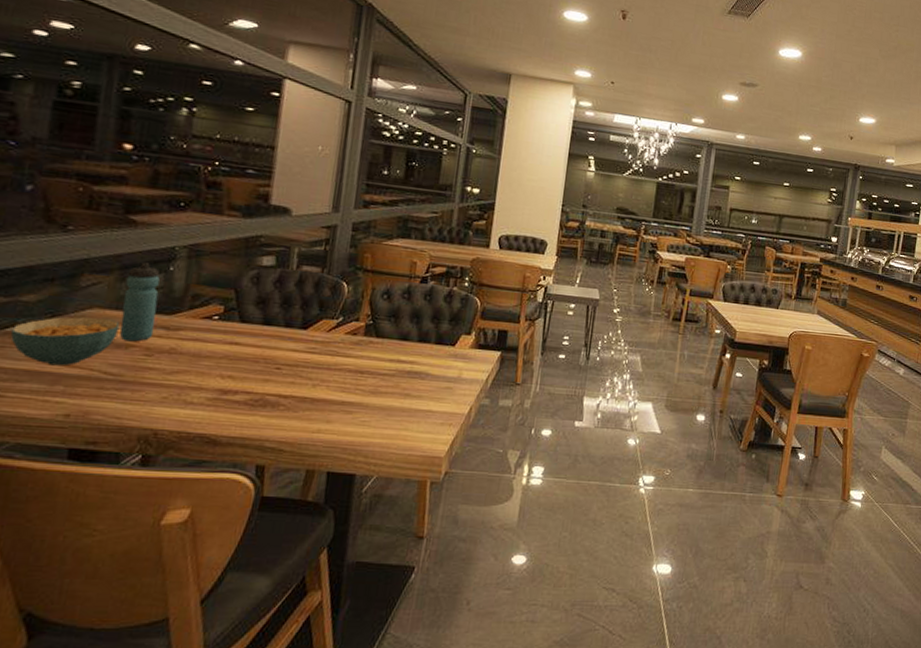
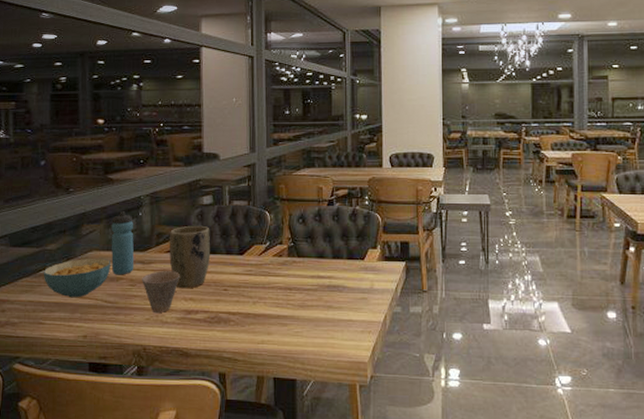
cup: none [162,339,218,392] -> present [142,270,180,314]
plant pot: none [205,289,267,365] -> present [169,225,211,289]

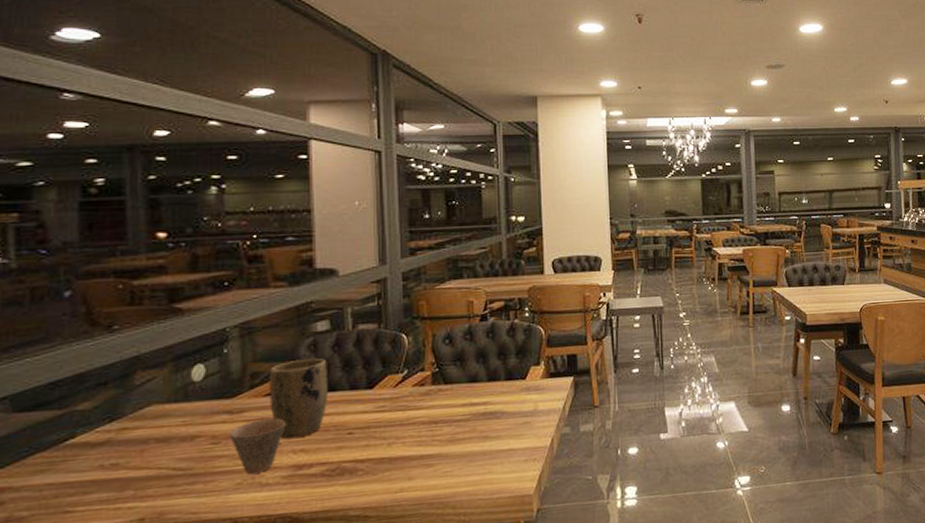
cereal bowl: present [43,259,111,298] -> none [70,413,182,472]
water bottle: present [111,211,134,275] -> none [181,349,218,433]

